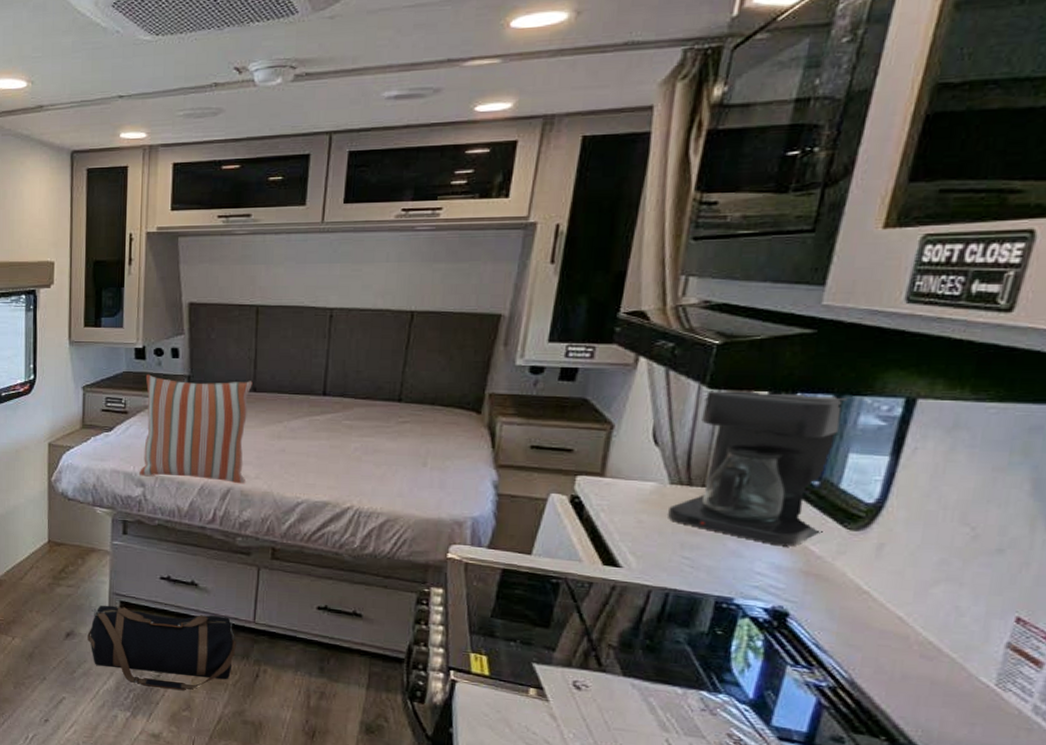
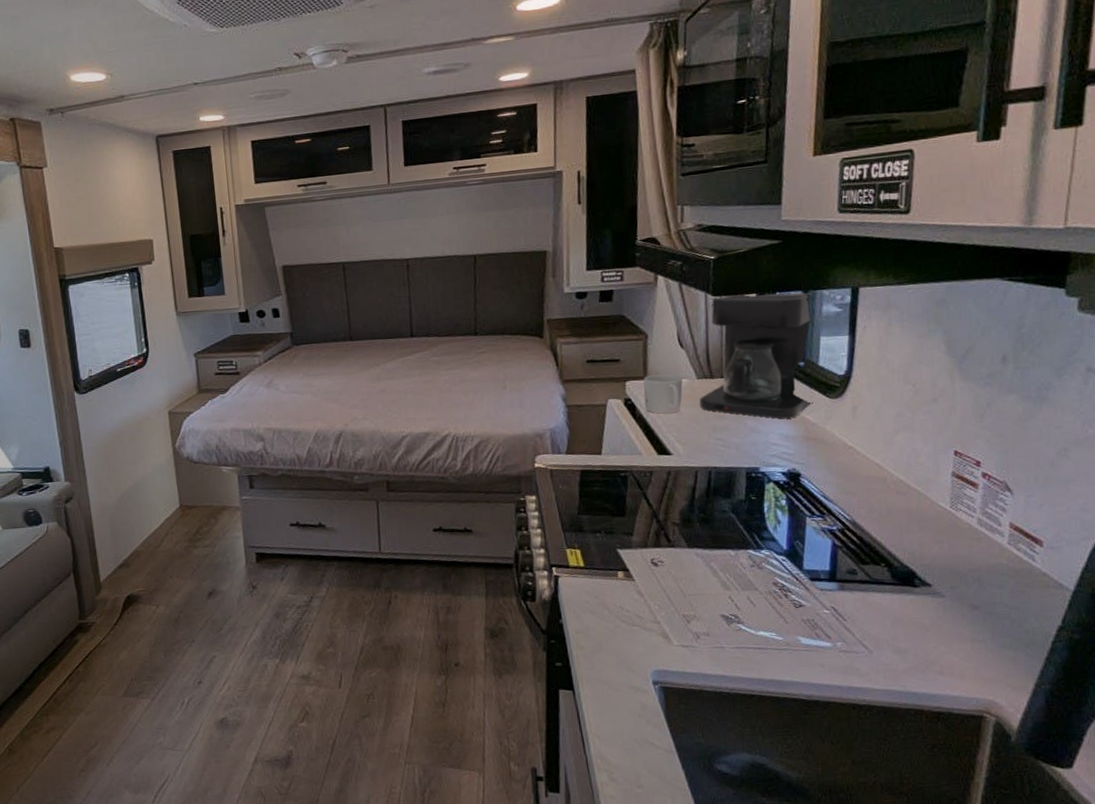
duffel bag: present [87,605,237,690] -> none [229,552,368,631]
pillow: present [139,374,253,484] -> none [251,331,354,431]
mug: none [595,472,651,521] -> present [643,374,683,415]

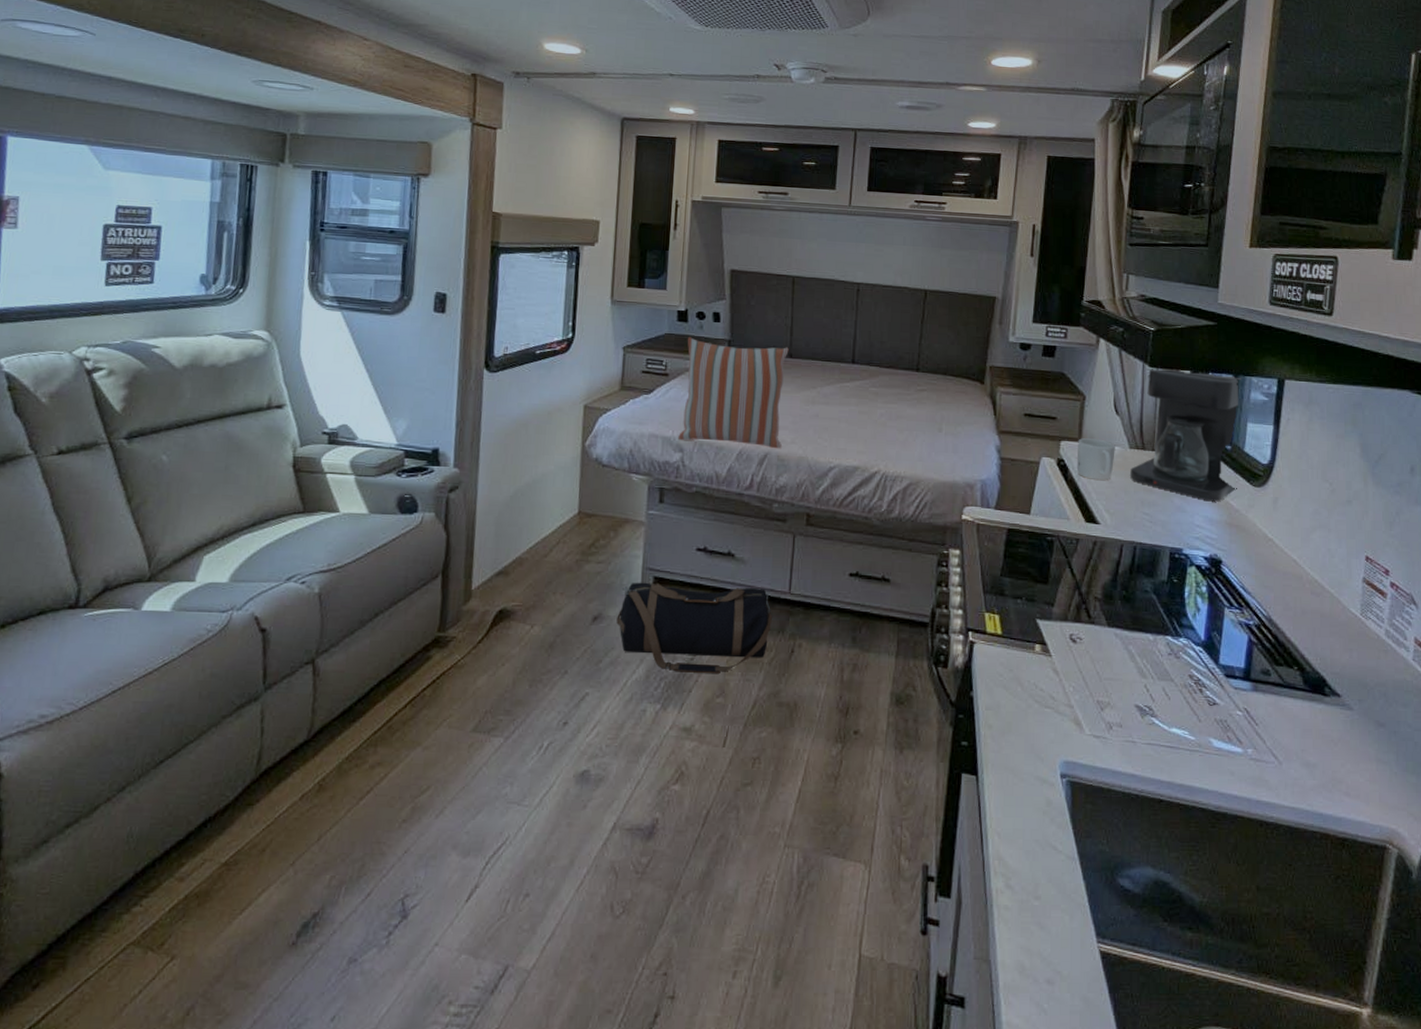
duffel bag: none [229,552,368,631] -> present [616,582,773,673]
pillow: none [251,331,354,431] -> present [678,337,789,449]

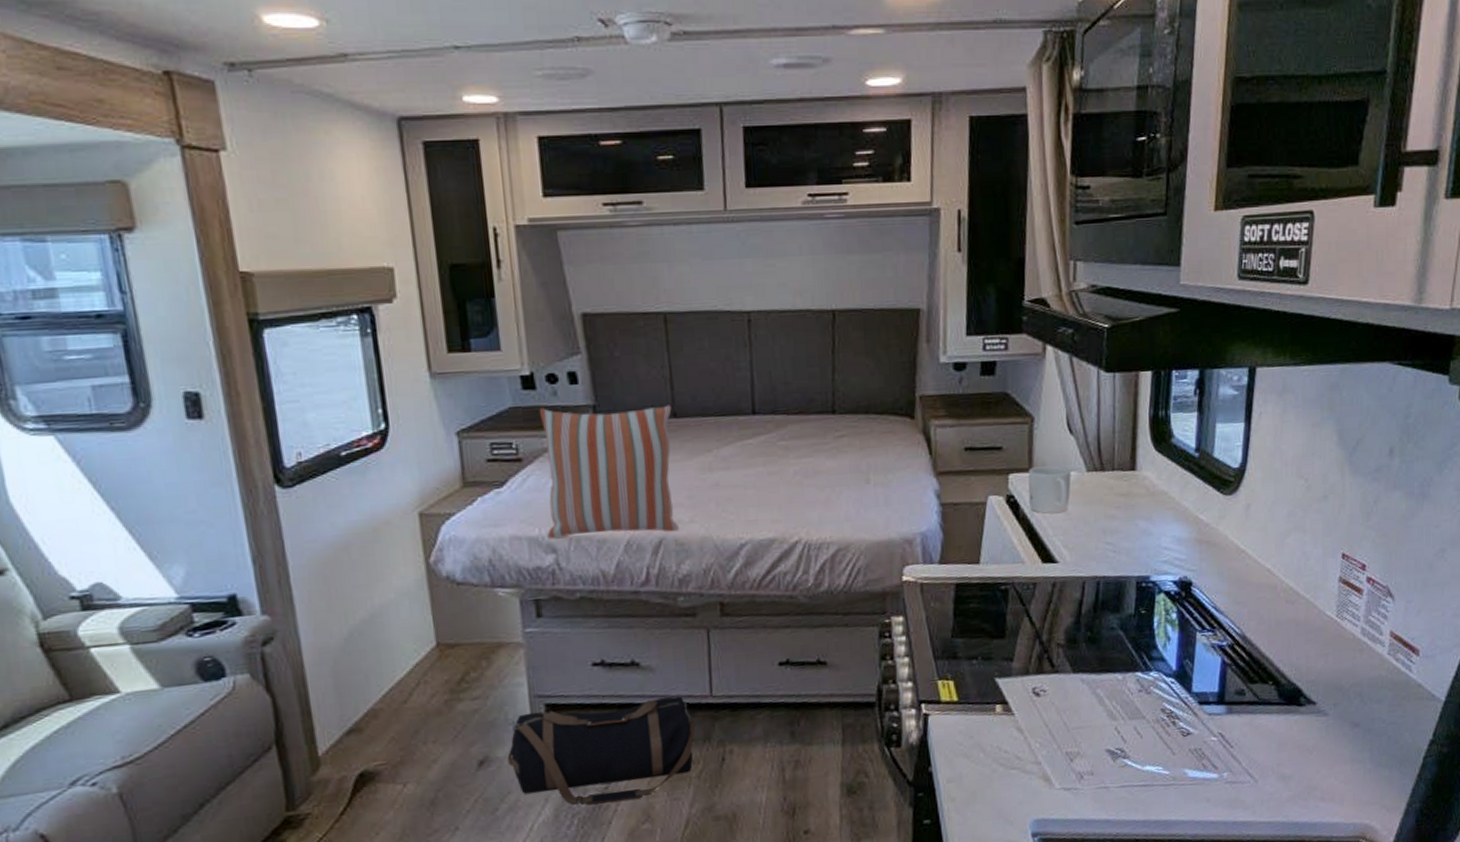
coffee maker: present [1129,368,1241,501] -> none [1088,370,1208,518]

